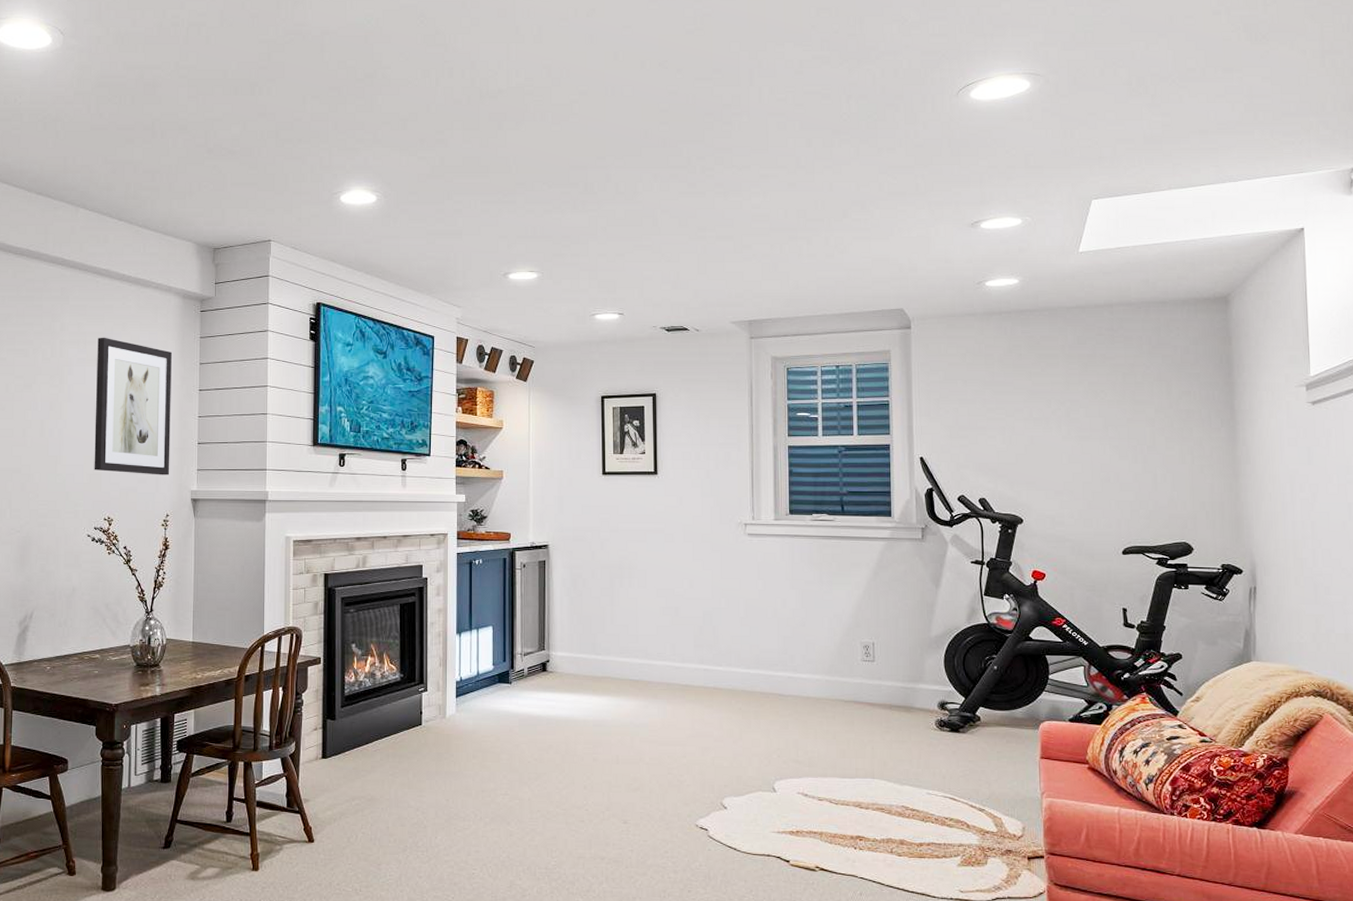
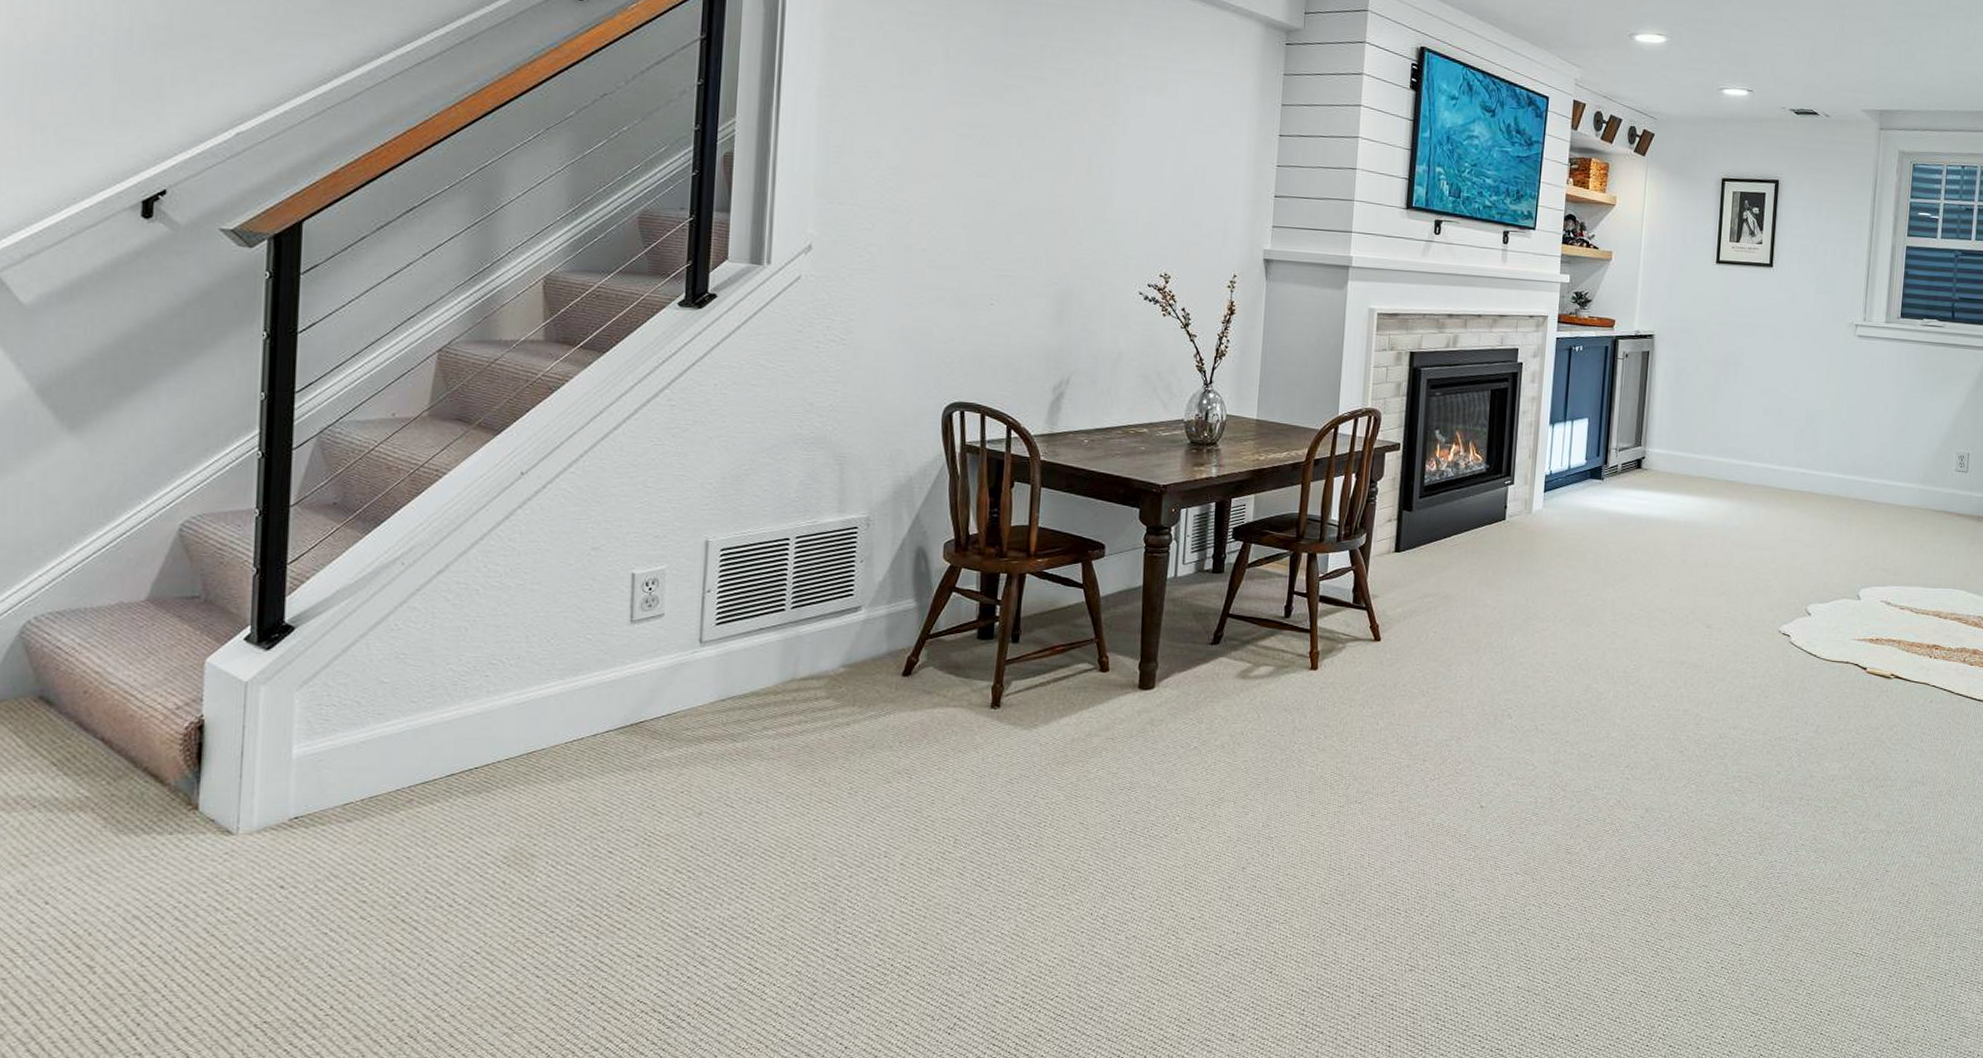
wall art: present [94,337,172,475] -> none [1150,63,1249,231]

